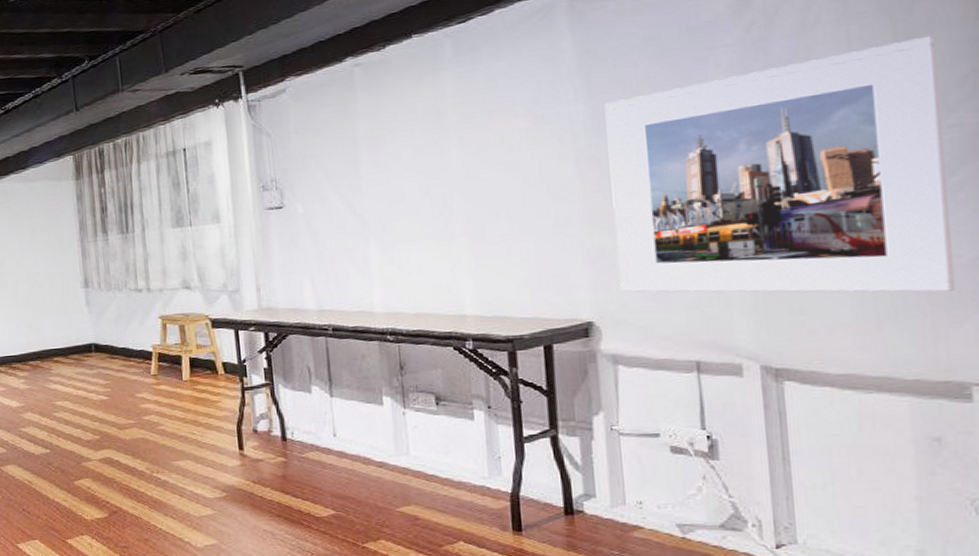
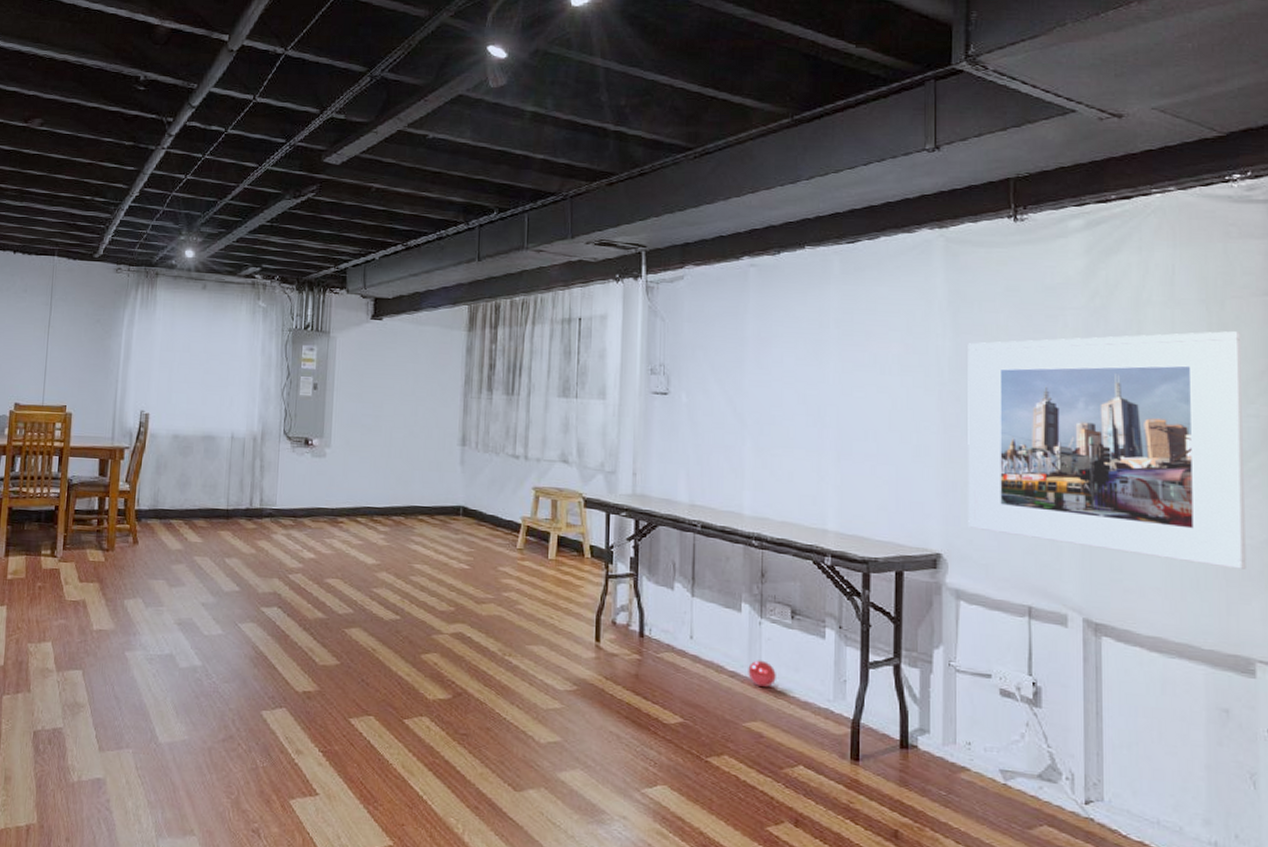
ball: none [396,448,426,474] -> present [748,660,776,688]

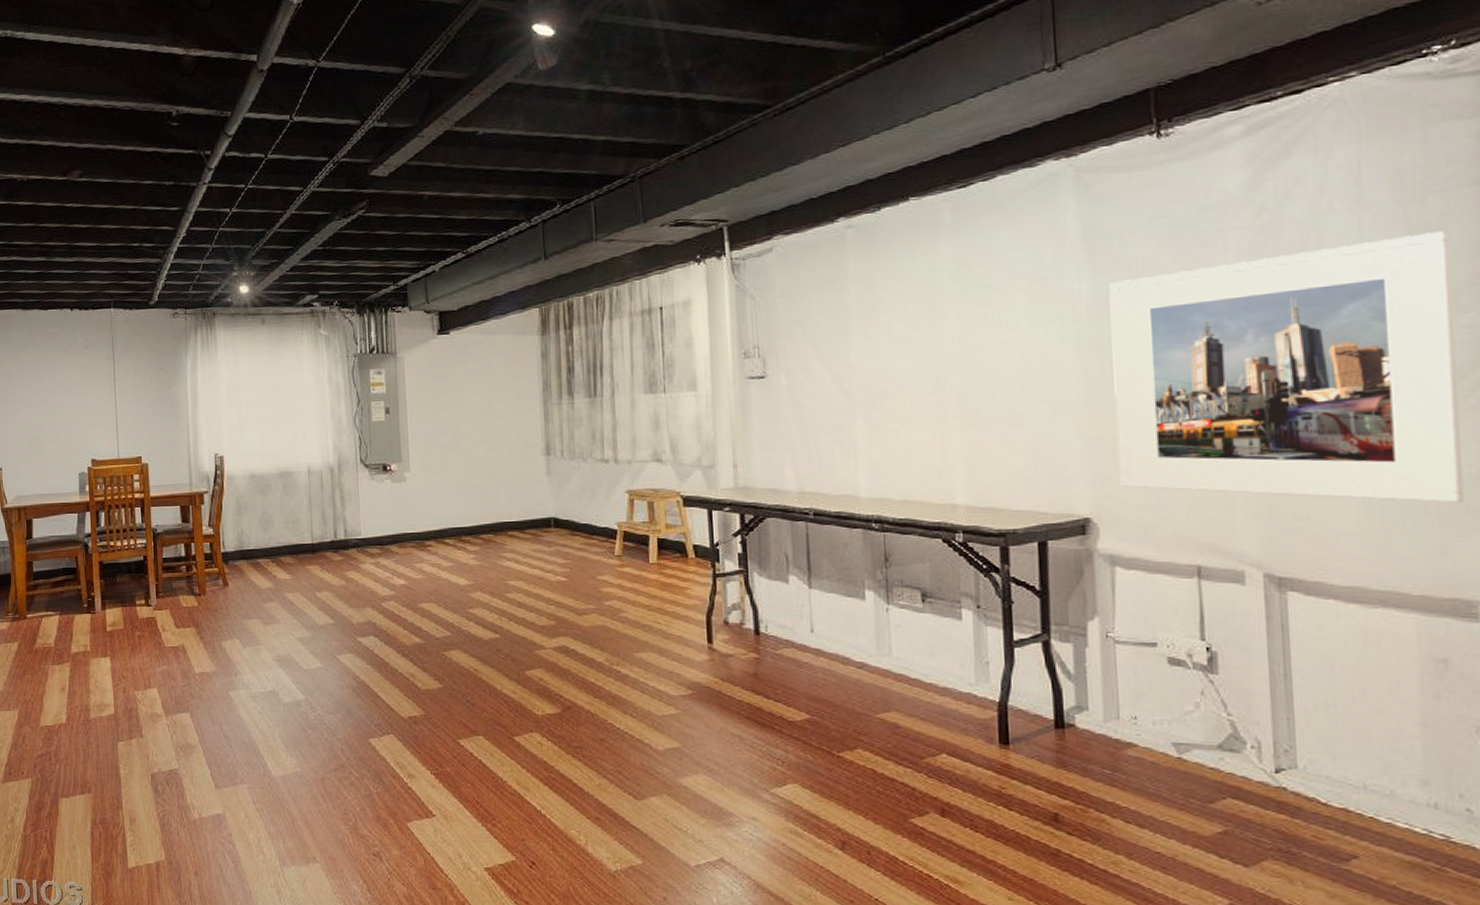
ball: present [748,660,776,688] -> none [877,648,909,677]

